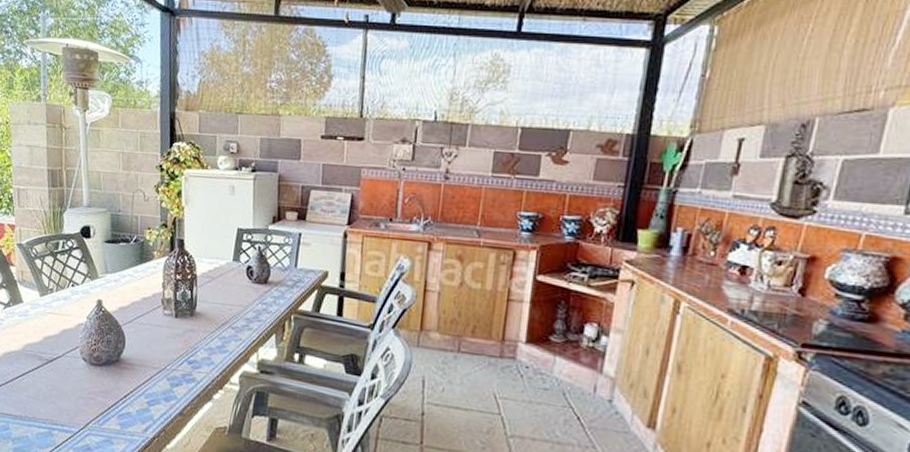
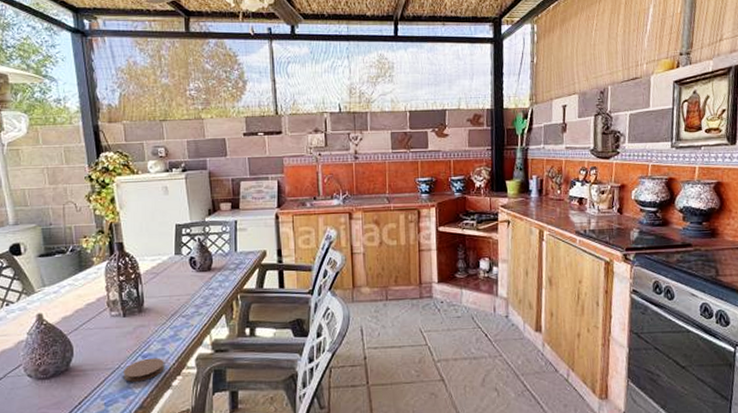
coaster: none [168,365,208,388] -> present [124,358,164,382]

